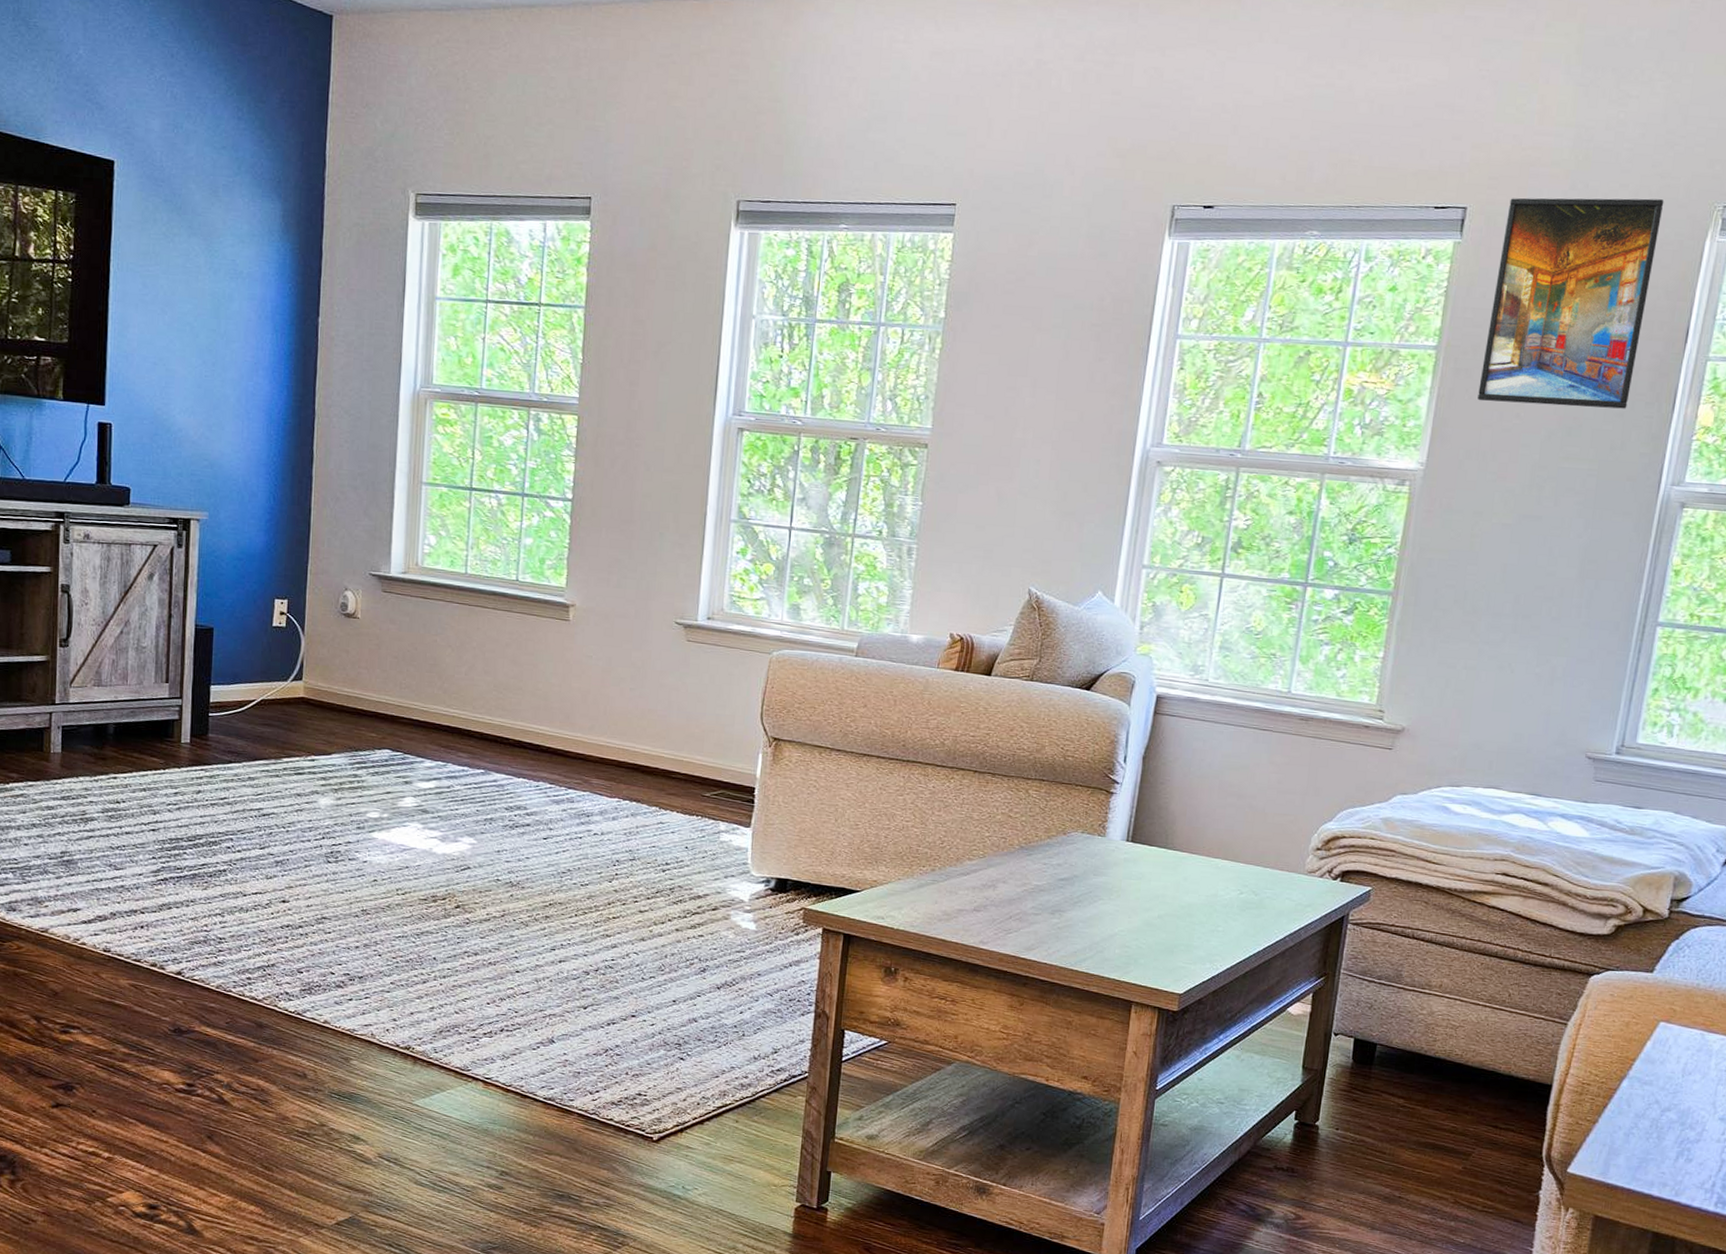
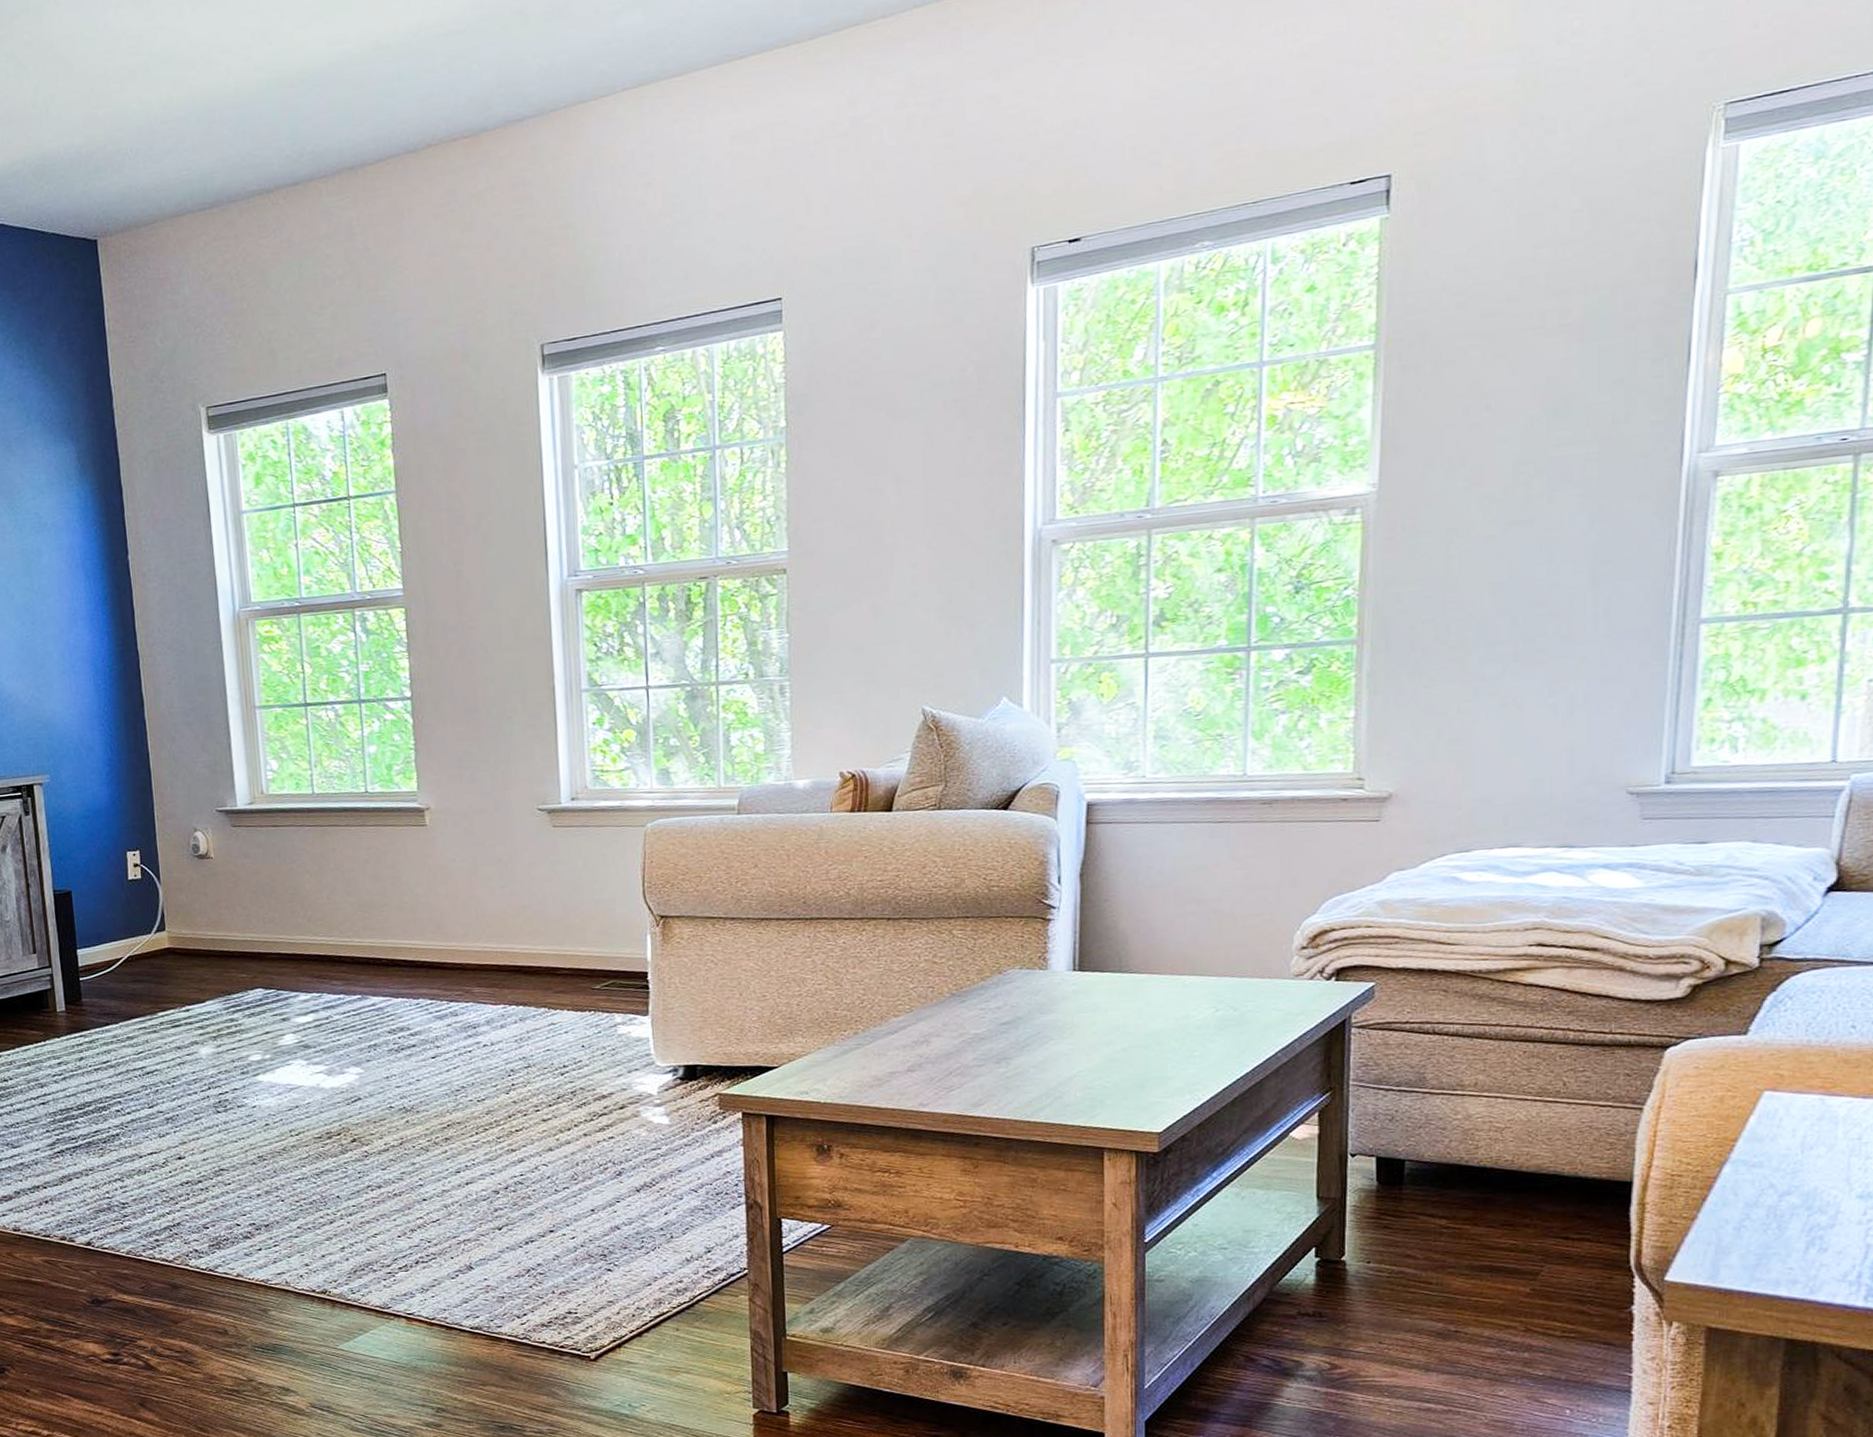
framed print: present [1477,197,1664,409] -> none [1433,112,1645,399]

